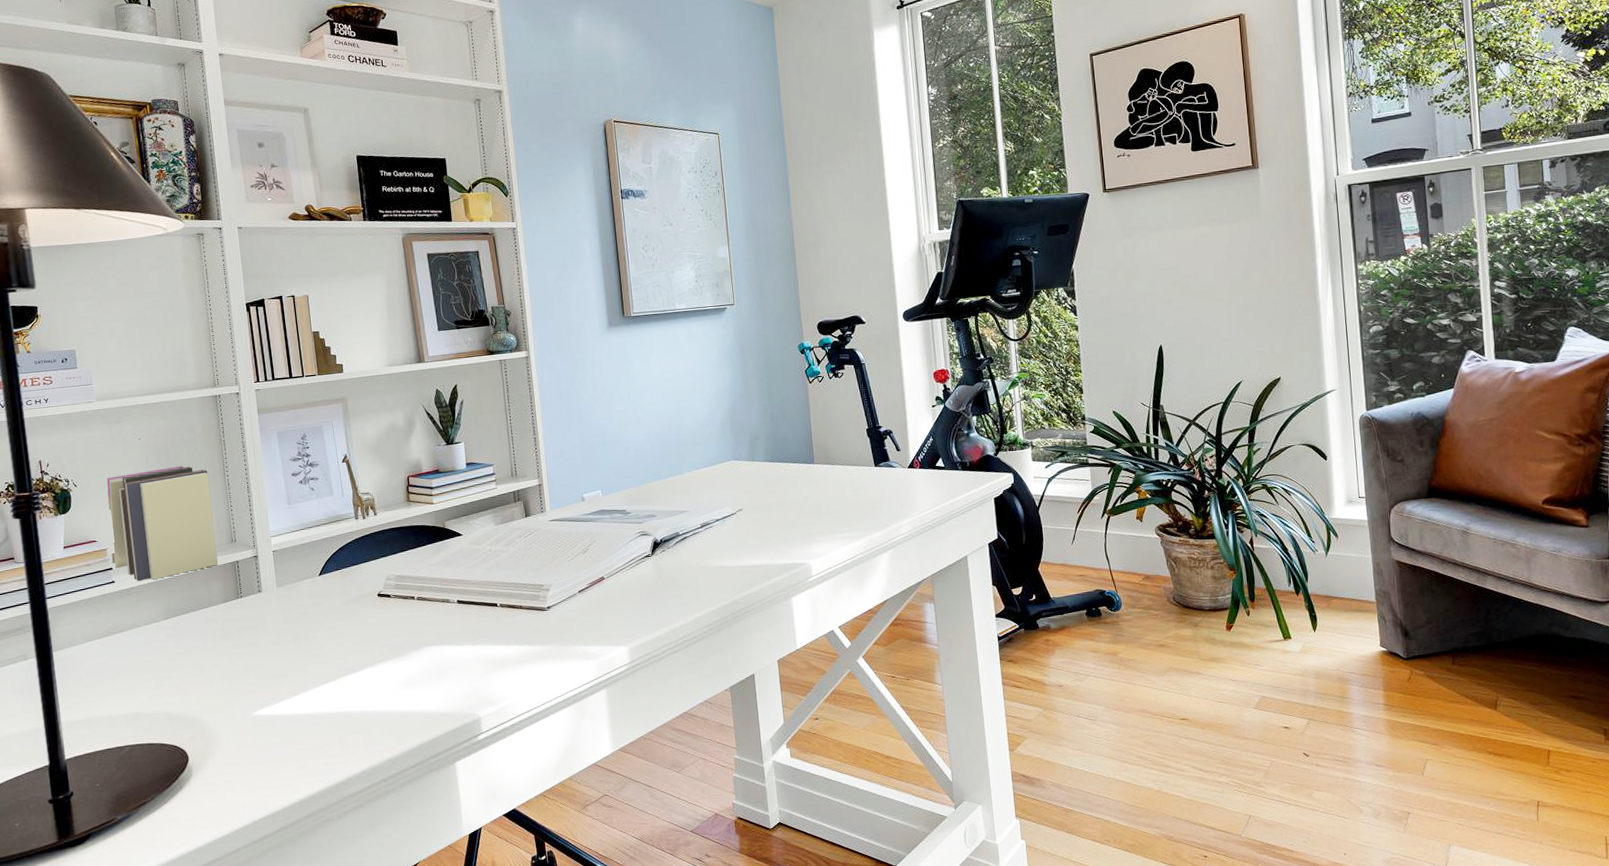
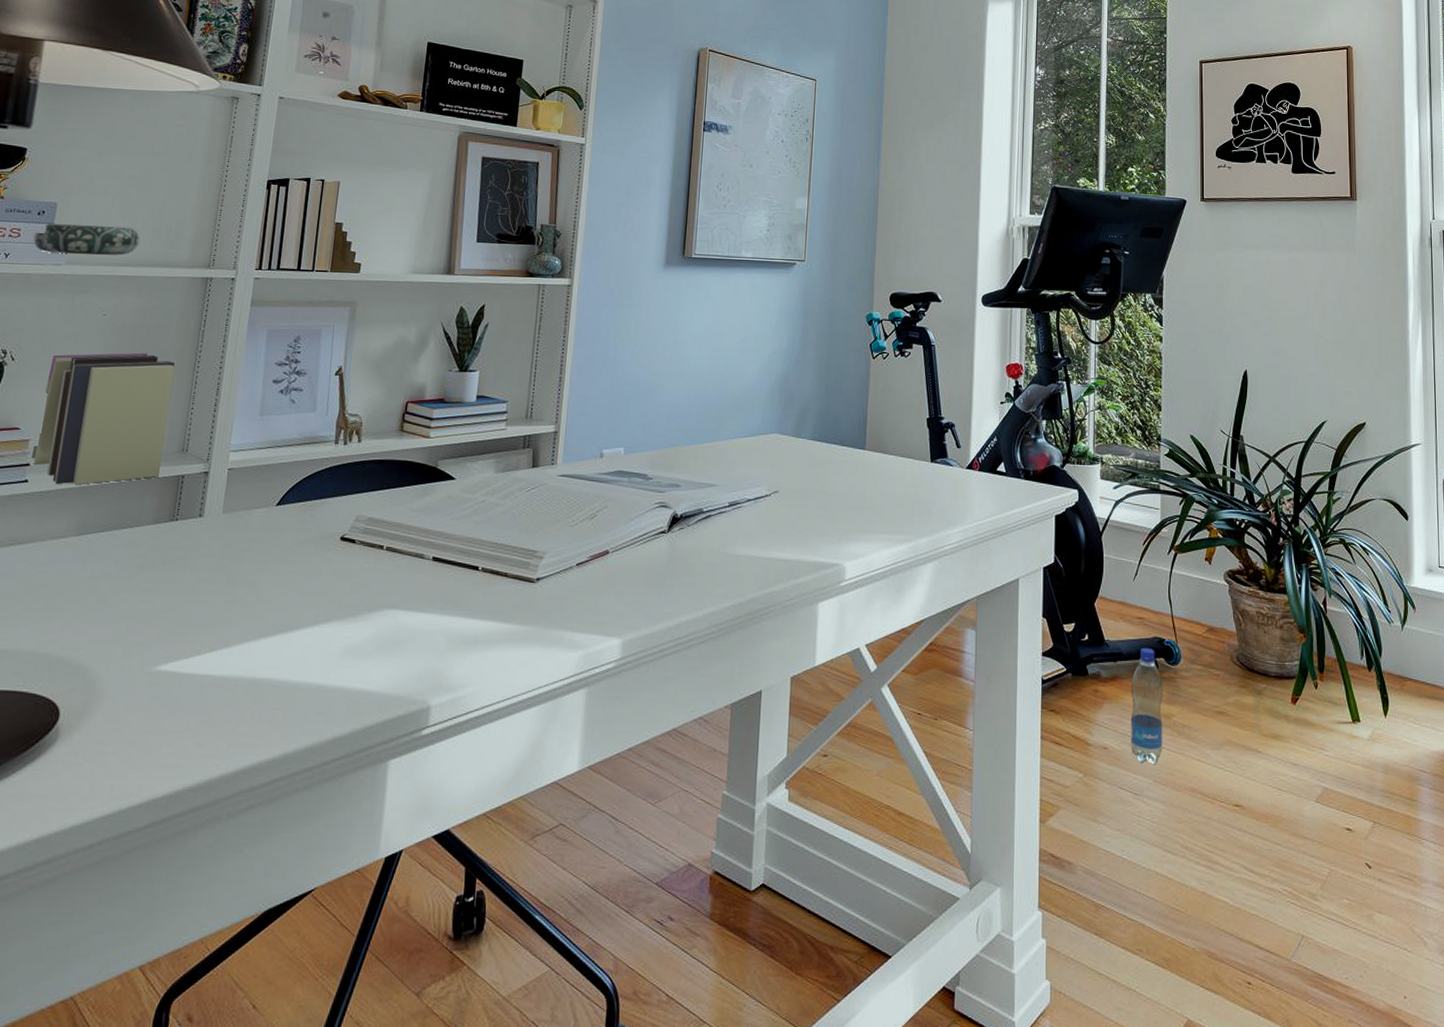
decorative bowl: none [63,362,152,393] -> present [32,223,140,256]
bottle: none [1078,599,1112,695] -> present [1130,647,1163,765]

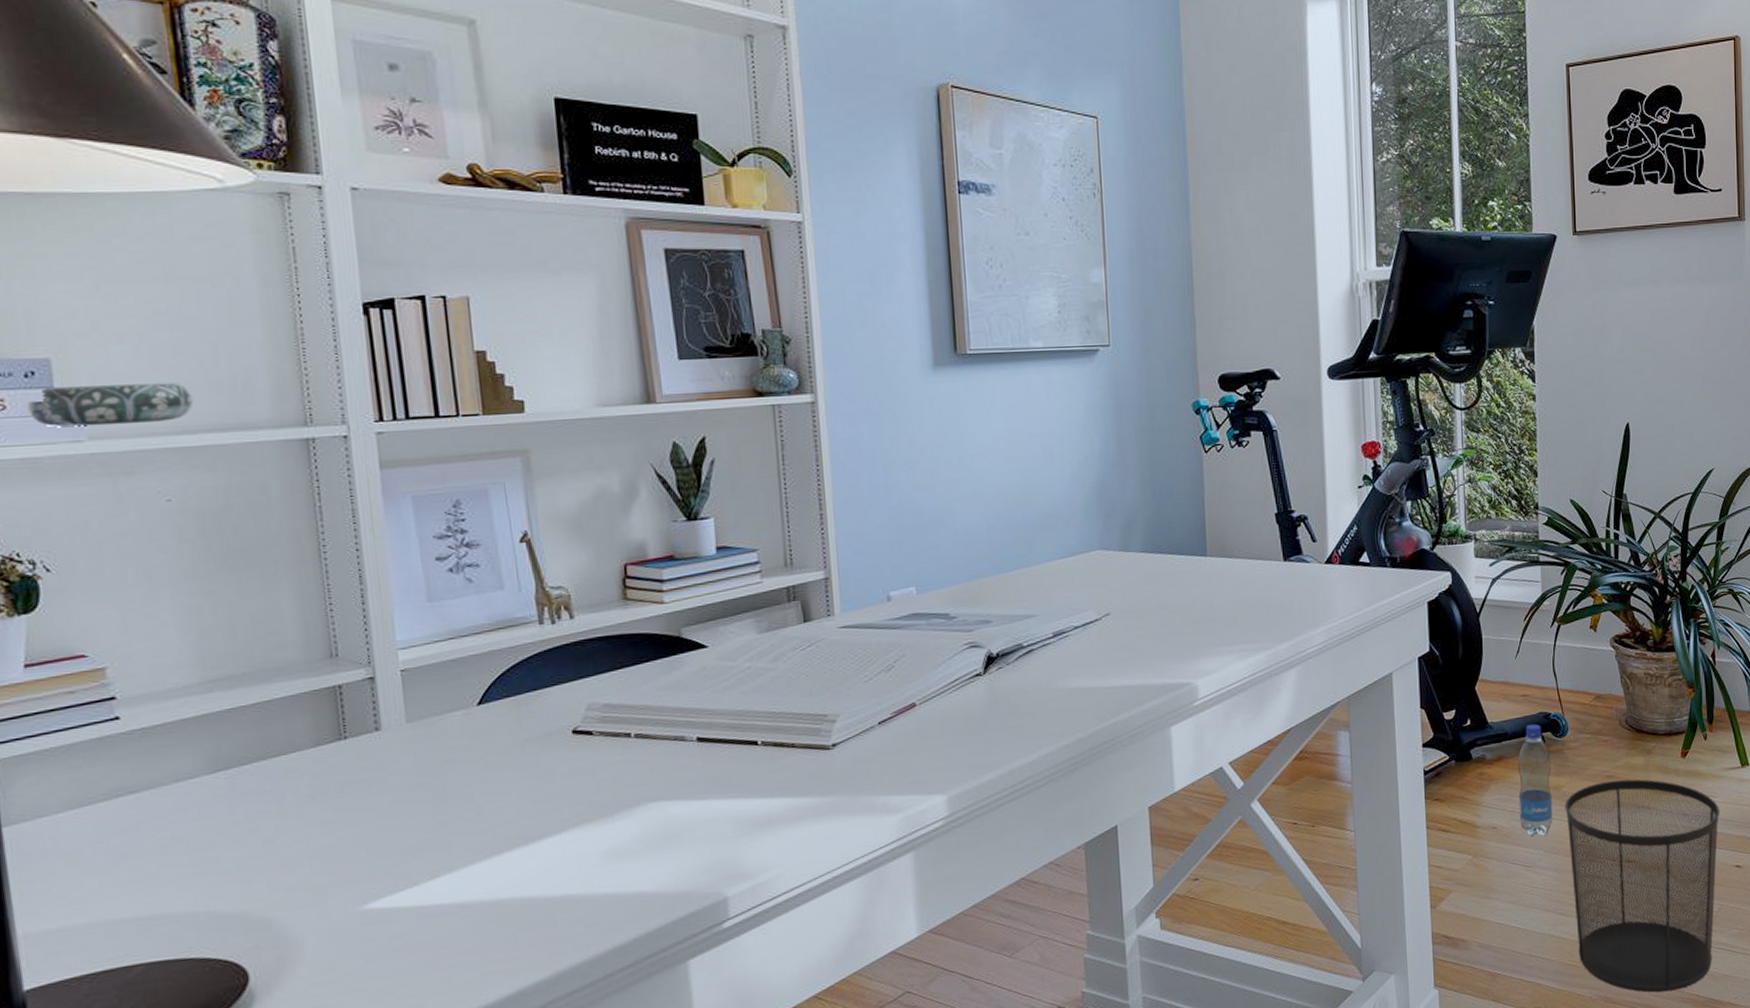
books: present [31,352,175,485] -> none [106,542,306,718]
waste bin: none [1175,717,1331,957] -> present [1565,779,1720,993]

